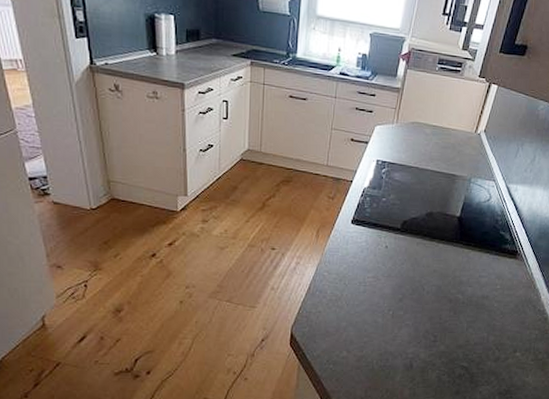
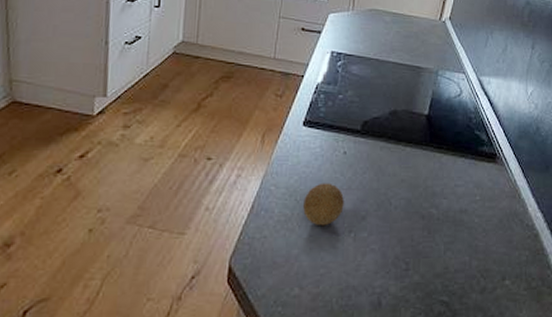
fruit: none [351,271,385,305] -> present [303,183,344,226]

